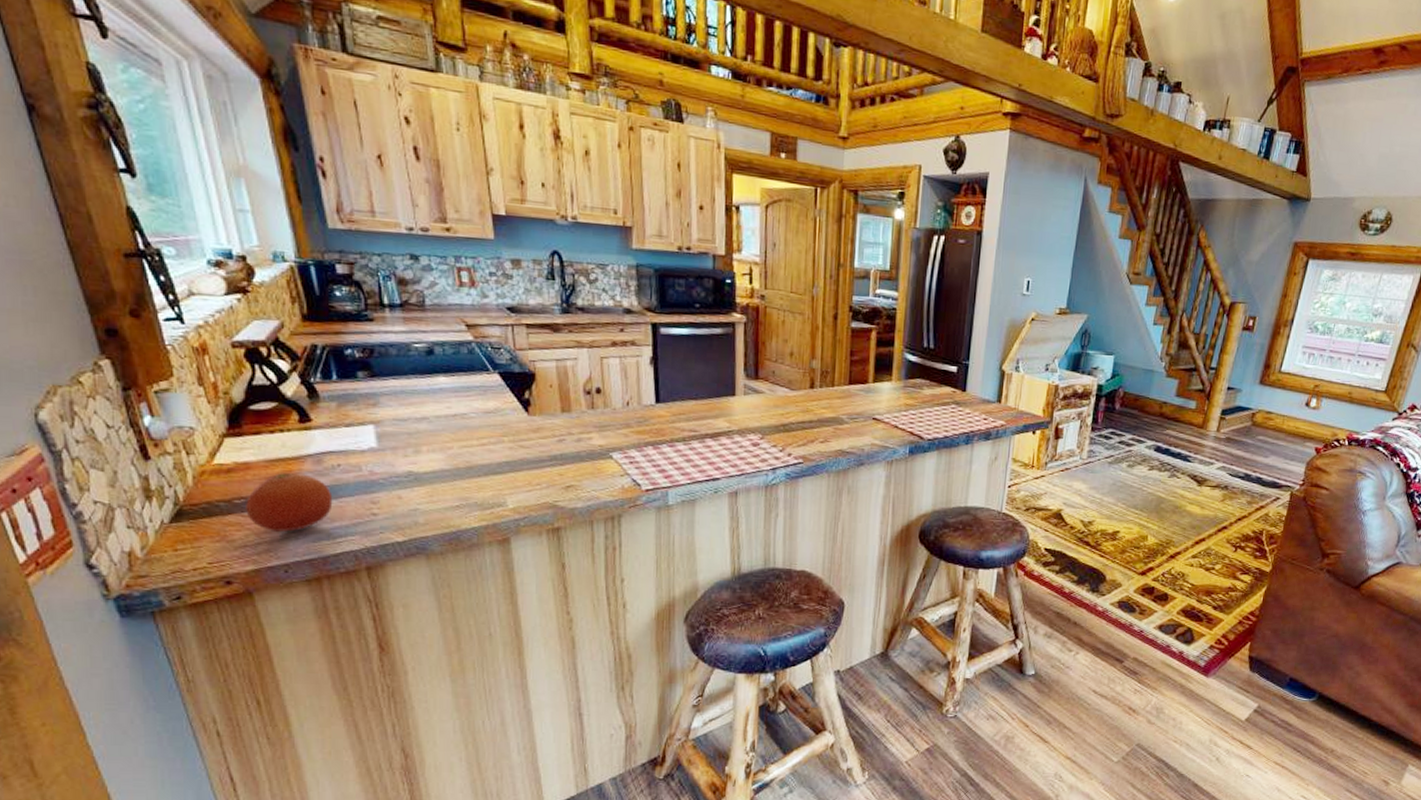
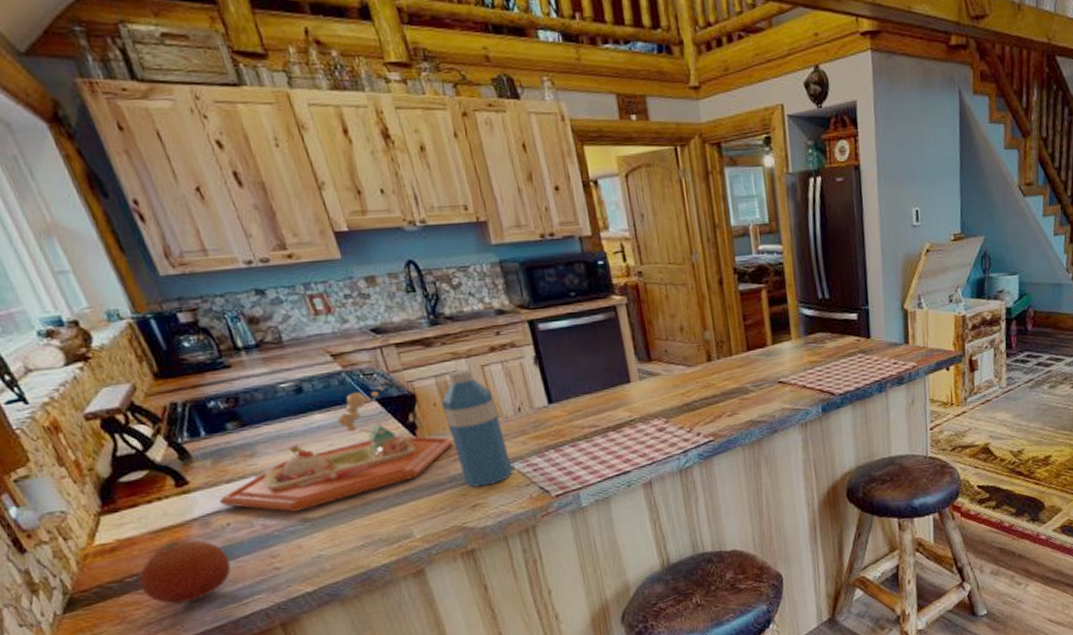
food tray: none [336,356,562,464] -> present [219,380,454,512]
water bottle: none [558,358,611,470] -> present [441,369,514,488]

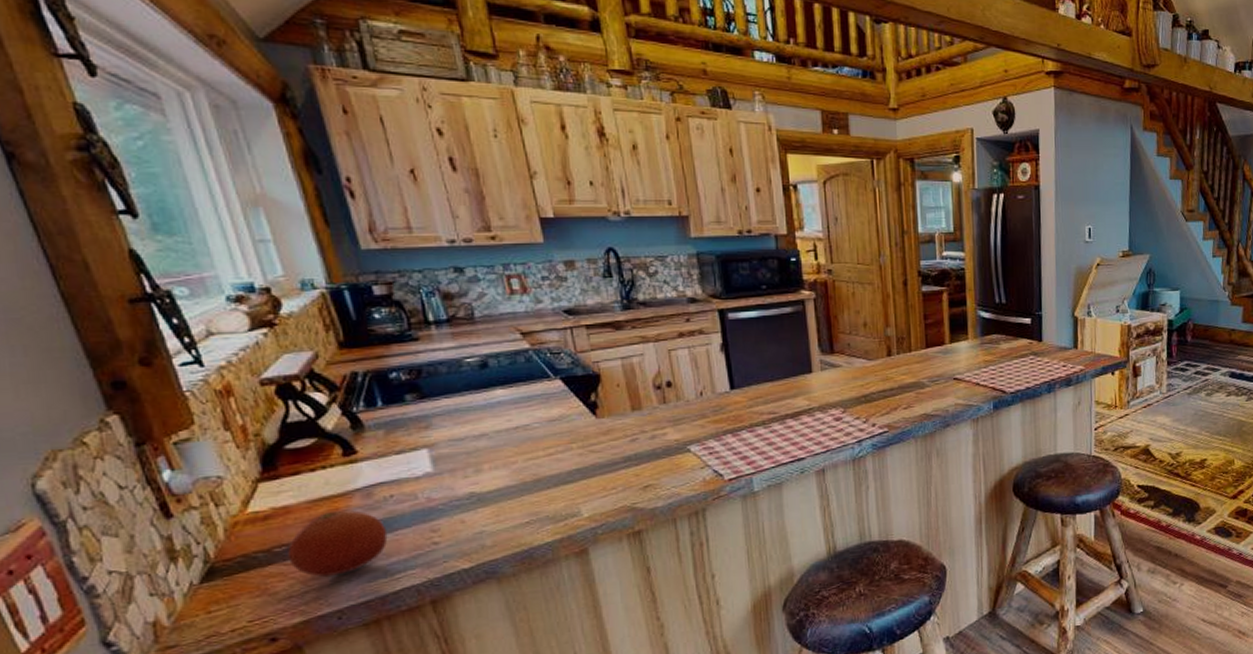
food tray: present [219,380,454,512] -> none [386,359,633,486]
water bottle: present [441,369,514,488] -> none [625,353,689,468]

